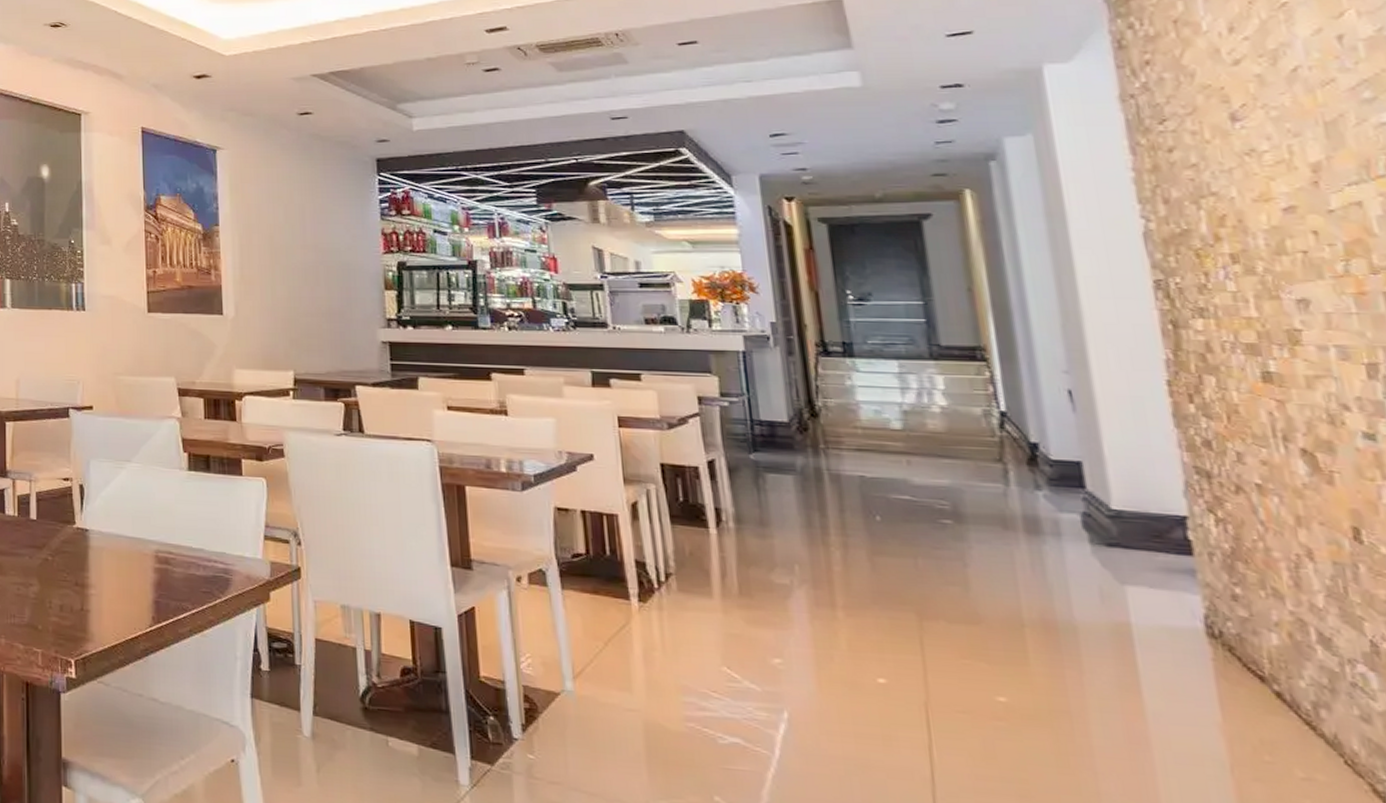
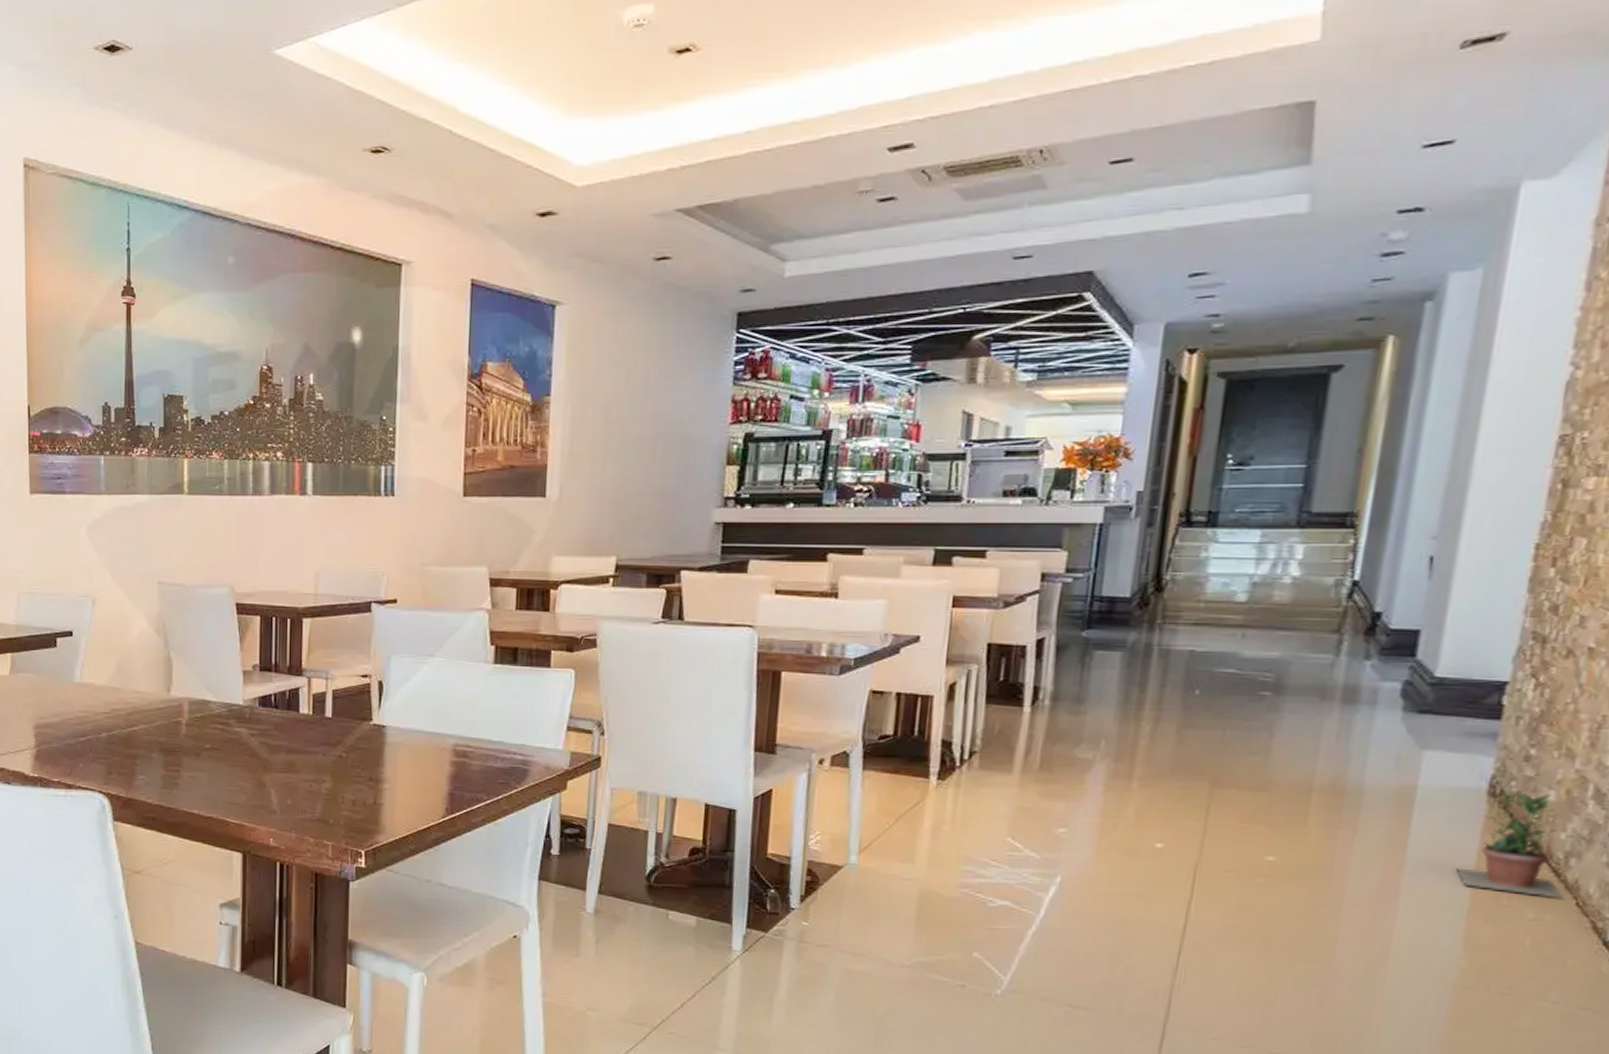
potted plant: none [1200,629,1329,756] -> present [1455,788,1564,899]

